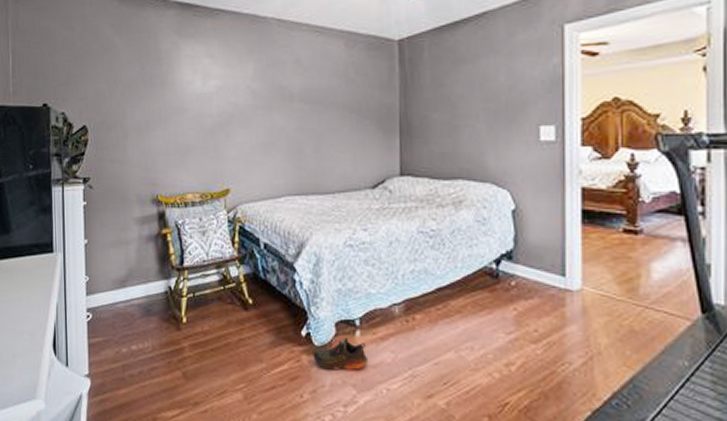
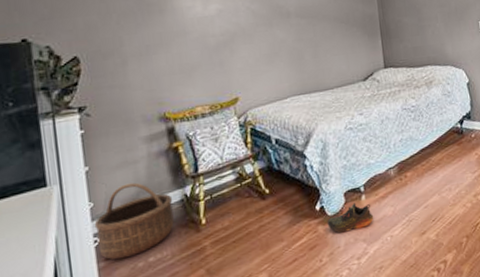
basket: none [88,264,158,340] -> present [94,182,175,260]

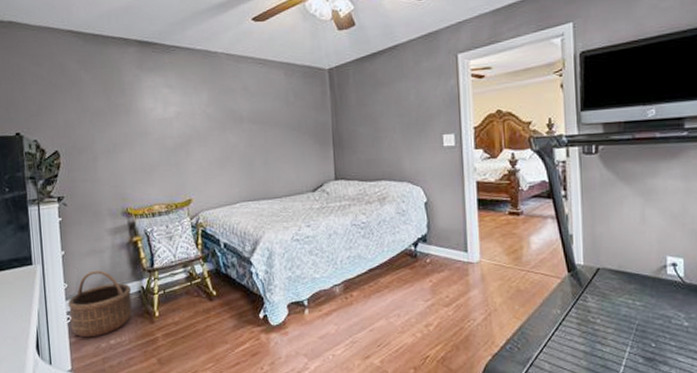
athletic shoe: present [327,203,374,233] -> none [269,316,317,344]

